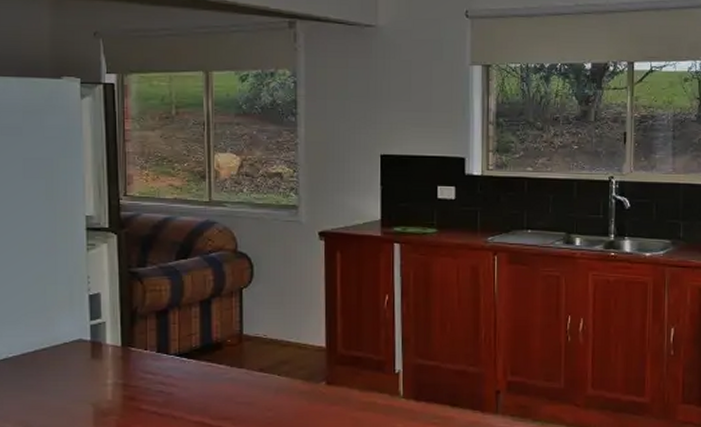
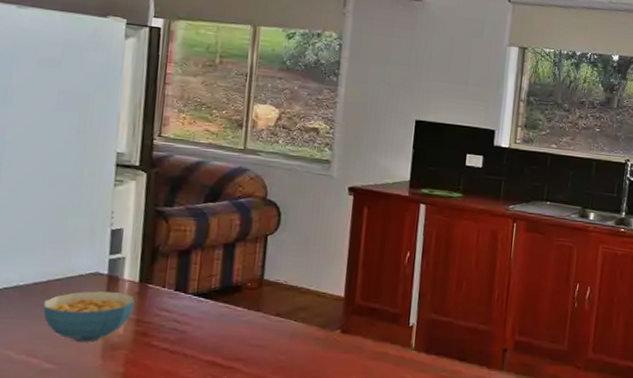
cereal bowl: none [33,358,120,410] -> present [43,291,136,342]

